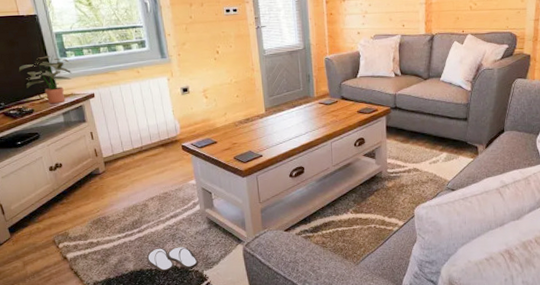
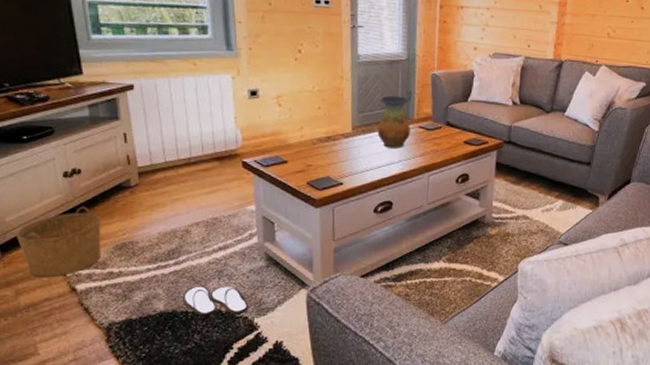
potted plant: present [18,54,72,104] -> none [33,29,106,93]
basket: none [19,192,82,251] -> present [15,206,101,278]
vase: none [285,79,312,123] -> present [377,95,410,149]

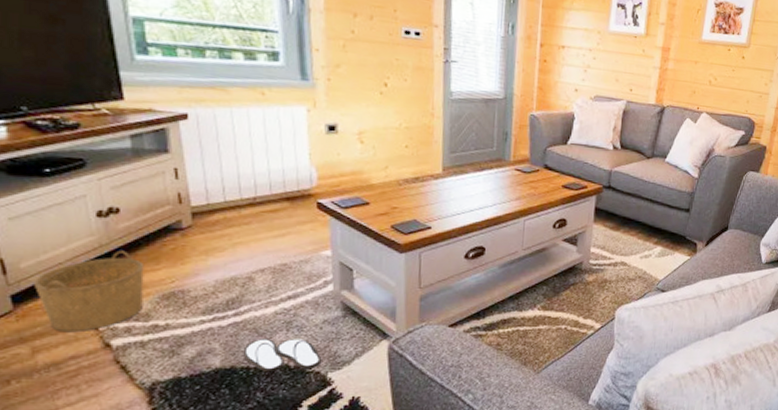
vase: present [377,95,410,149] -> none [470,135,506,192]

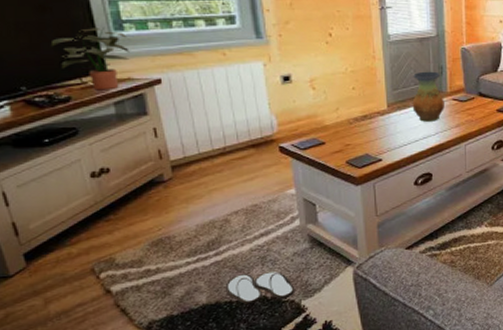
basket: present [33,250,145,333] -> none [41,205,136,283]
potted plant: none [60,48,153,121] -> present [50,26,130,91]
vase: none [470,135,506,192] -> present [412,71,444,122]

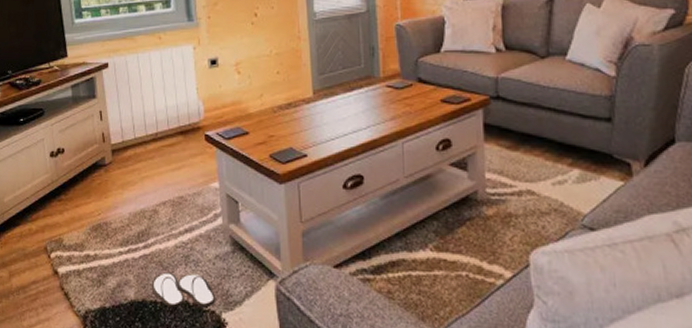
potted plant: present [50,26,130,91] -> none [30,15,86,74]
vase: present [412,71,444,122] -> none [340,52,377,112]

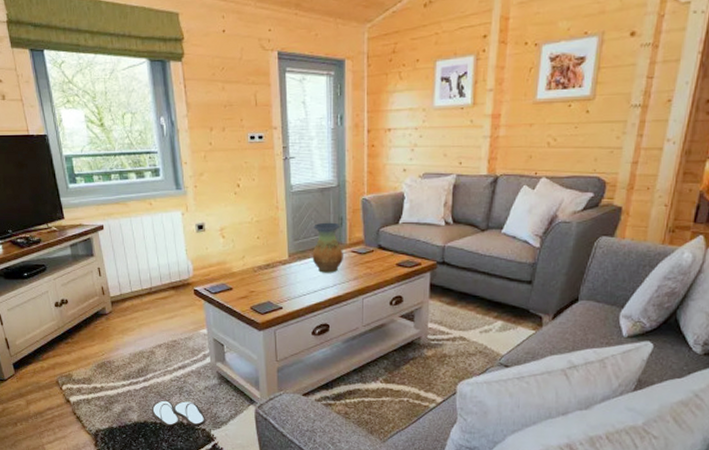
vase: none [340,52,377,112] -> present [312,222,343,273]

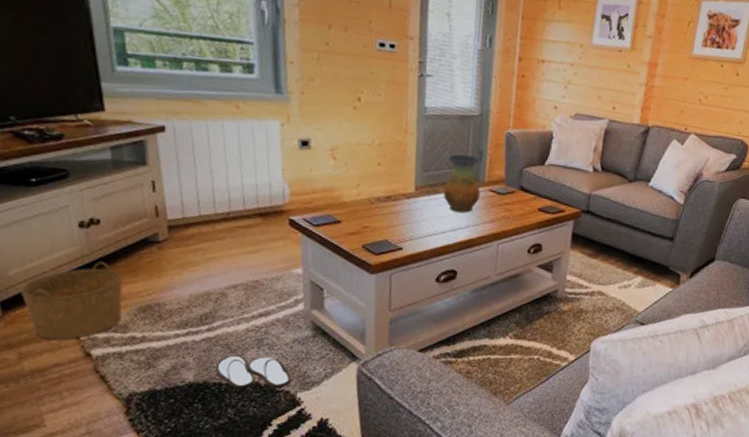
basket: none [24,331,86,391] -> present [20,261,123,341]

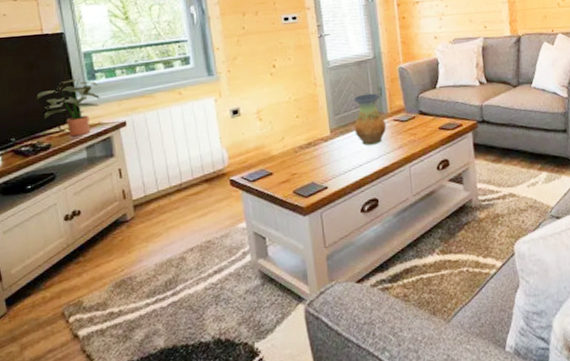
basket: present [20,261,123,341] -> none [20,247,101,328]
potted plant: none [45,58,133,133] -> present [36,77,100,137]
slippers: present [215,355,292,389] -> none [181,311,248,348]

